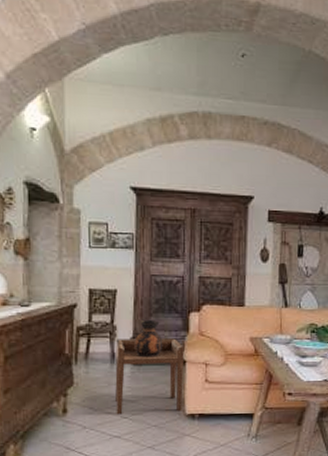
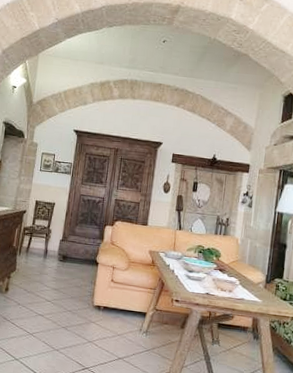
side table: present [115,338,185,415] -> none [42,240,99,303]
ceramic jug: present [134,319,163,358] -> none [62,227,84,257]

